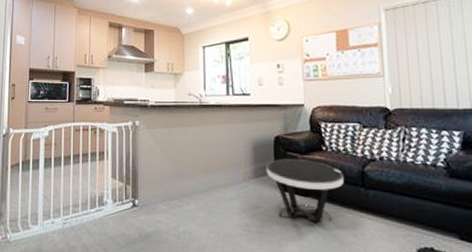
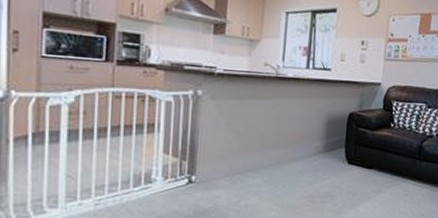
side table: present [266,159,344,224] -> none [336,134,405,192]

